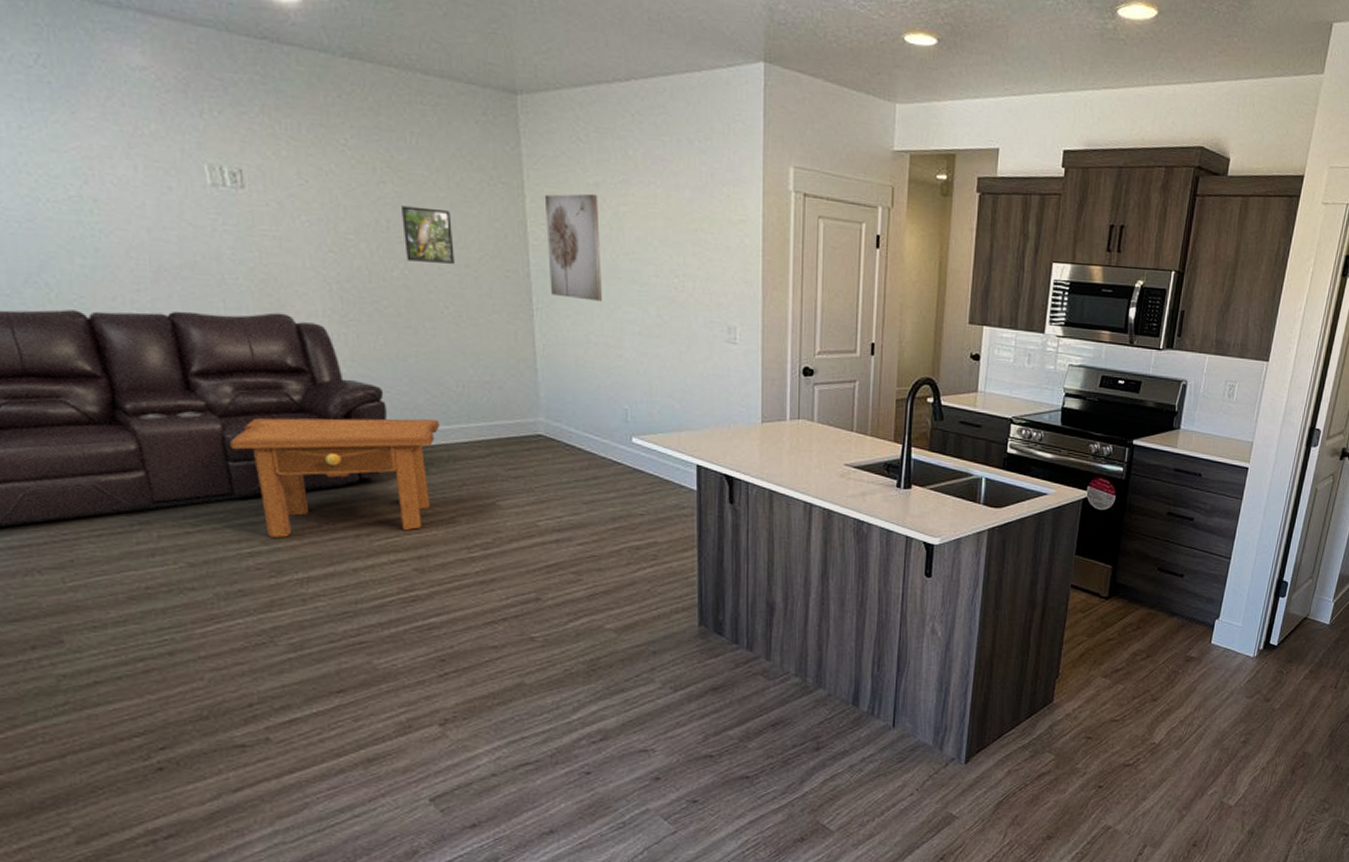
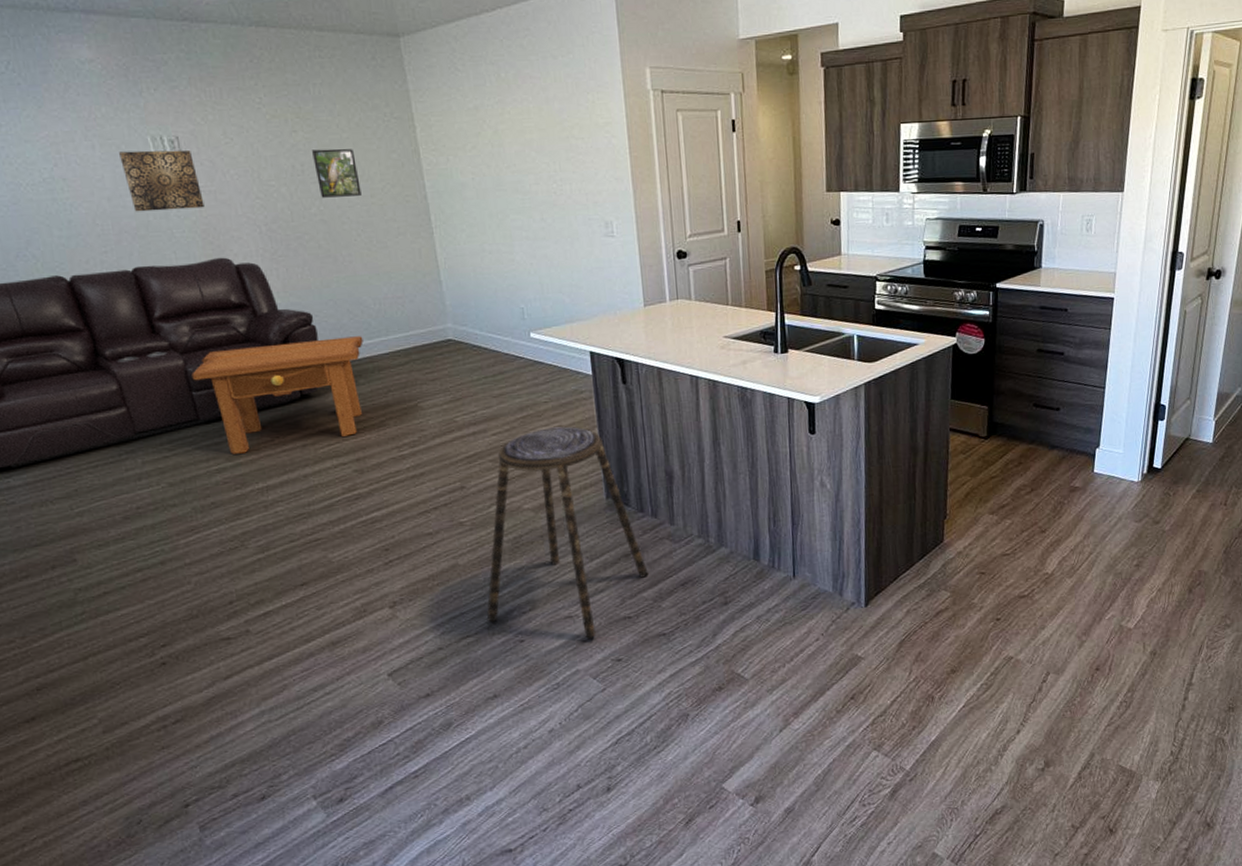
wall art: none [167,177,266,255] -> present [119,150,205,212]
wall art: present [544,193,602,301] -> none [432,116,491,214]
stool: none [550,543,737,776] -> present [486,426,648,639]

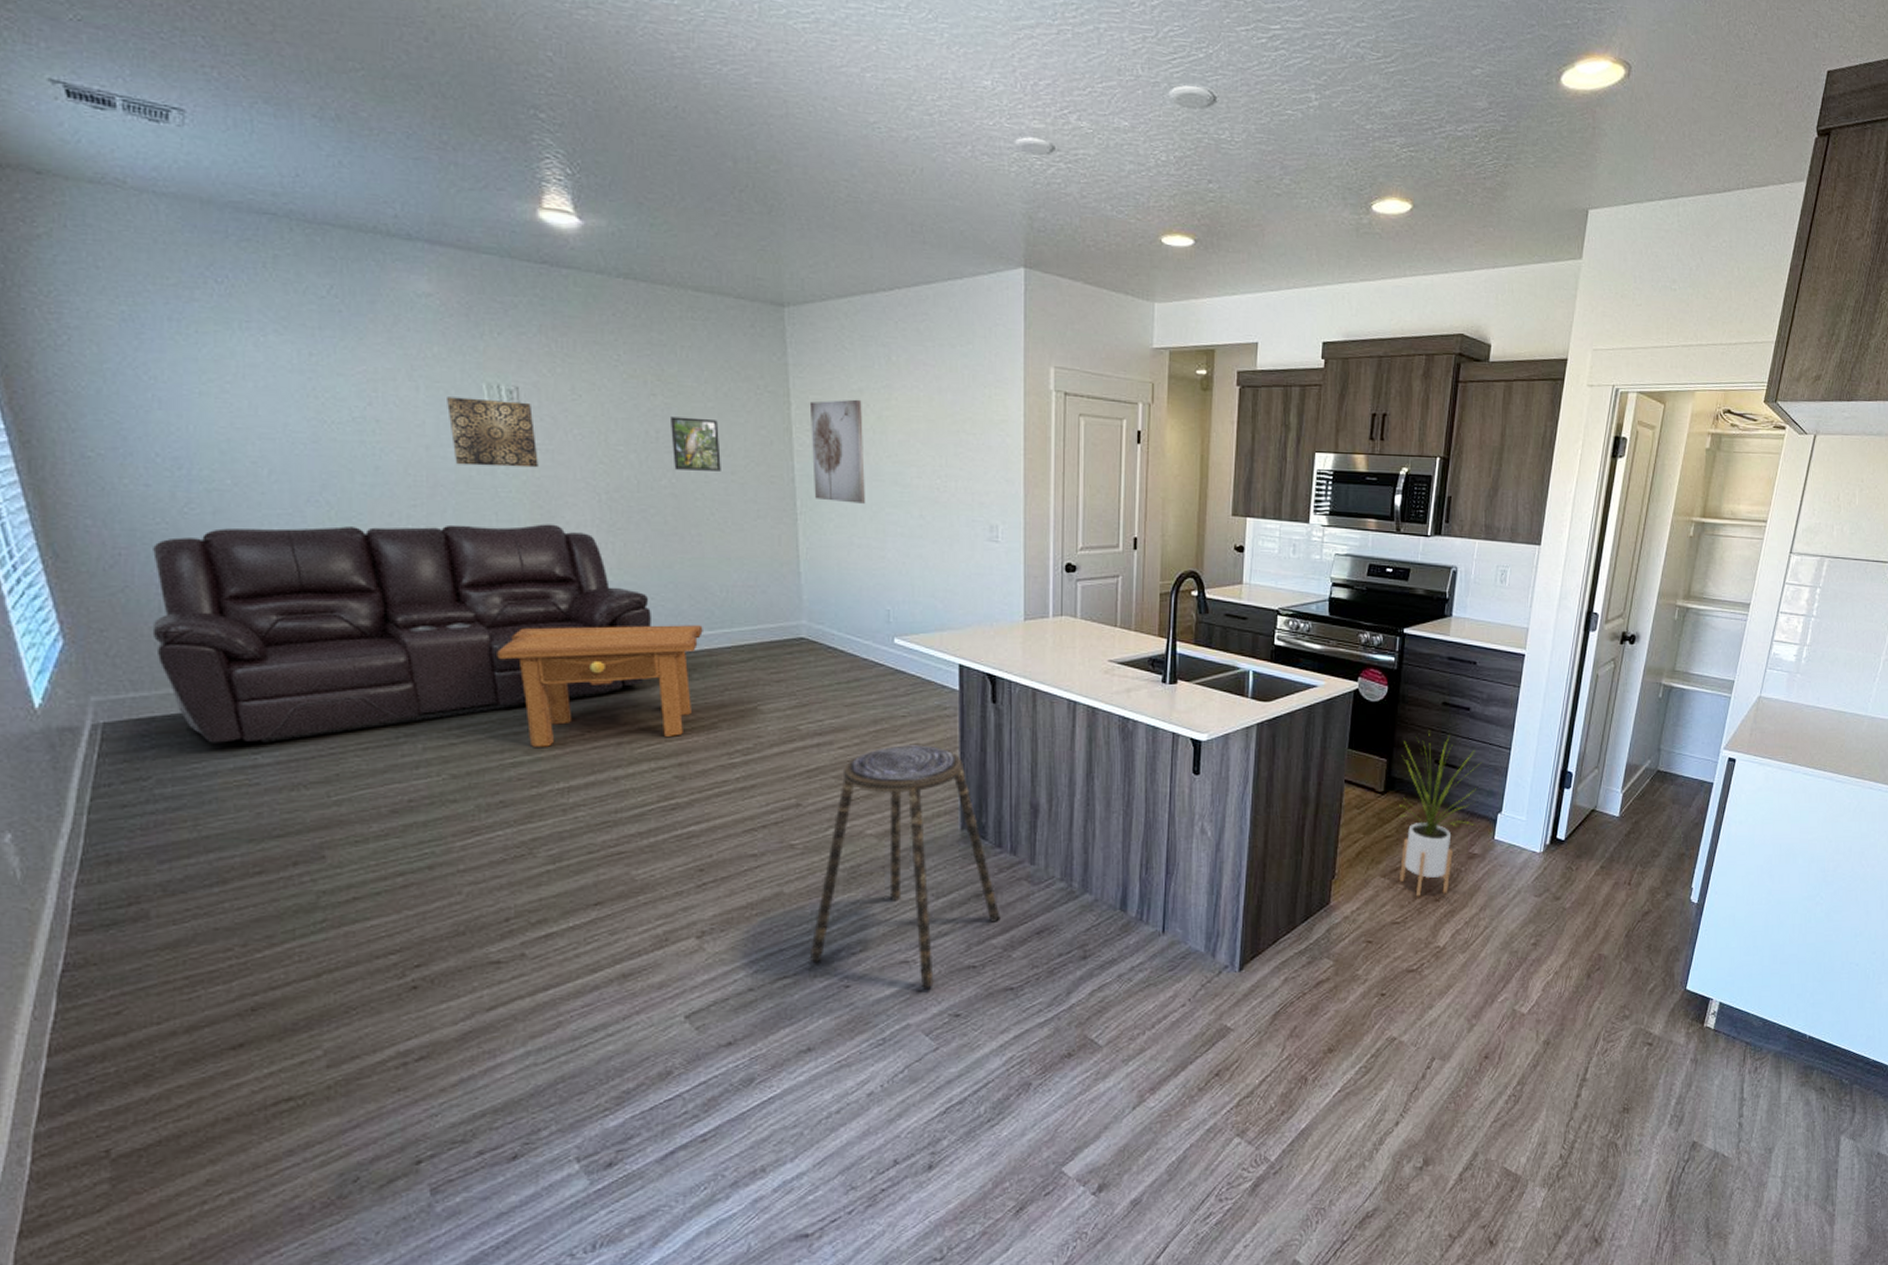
wall art: none [432,116,491,214] -> present [809,399,865,504]
house plant: none [1001,378,1078,530] -> present [1399,732,1482,897]

